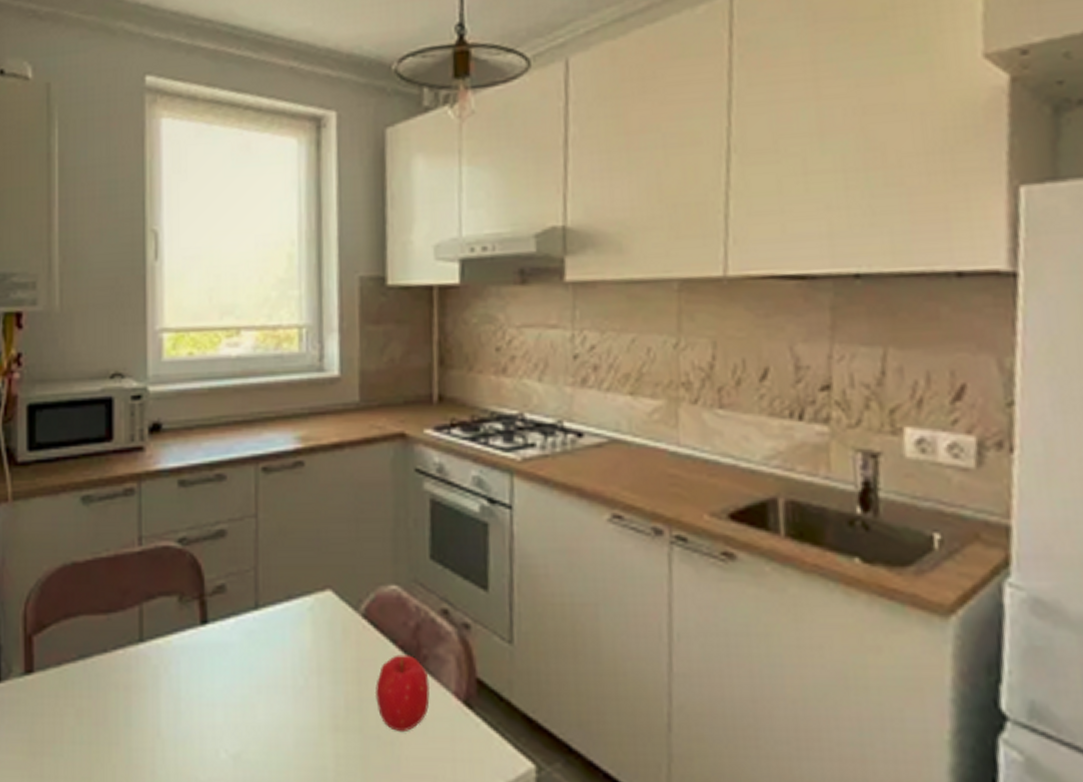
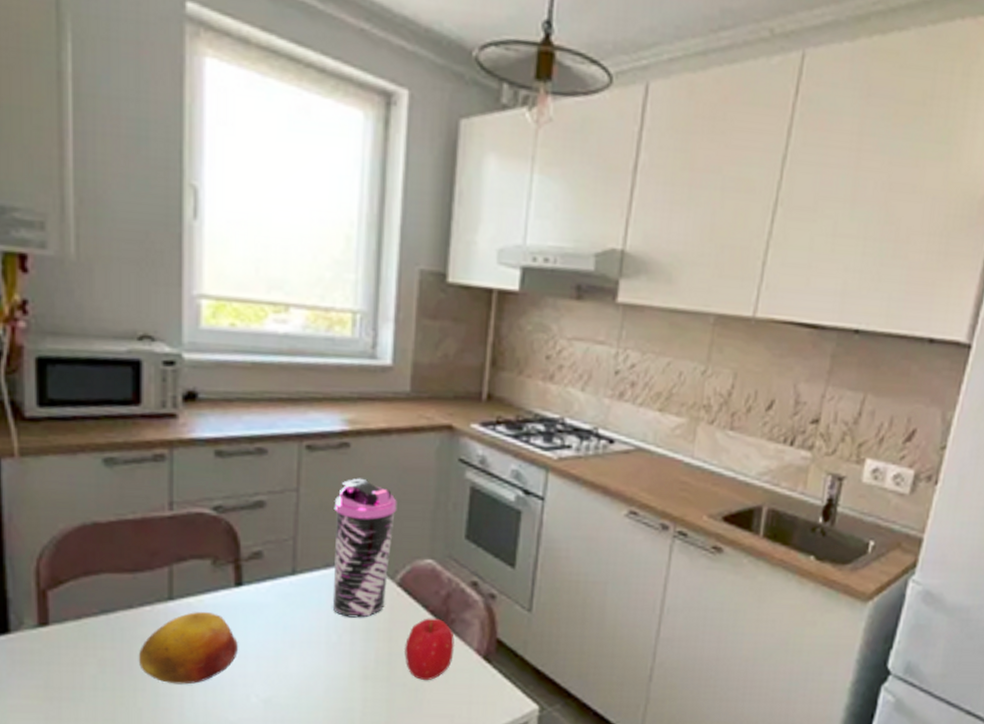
fruit: none [112,653,207,738] -> present [138,611,239,685]
water bottle: none [292,498,356,657] -> present [332,478,397,618]

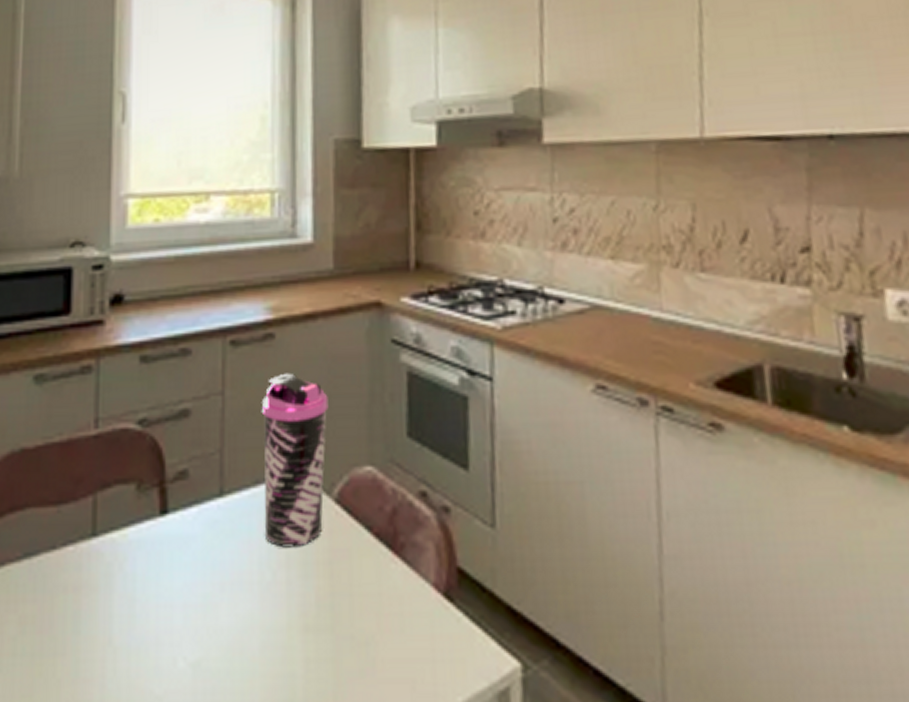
fruit: present [138,611,239,685] -> none [59,548,165,646]
fruit: present [404,618,454,681] -> none [348,543,407,631]

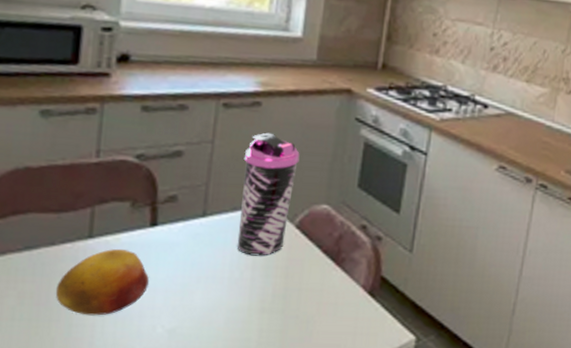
fruit: none [59,548,165,646] -> present [55,248,150,316]

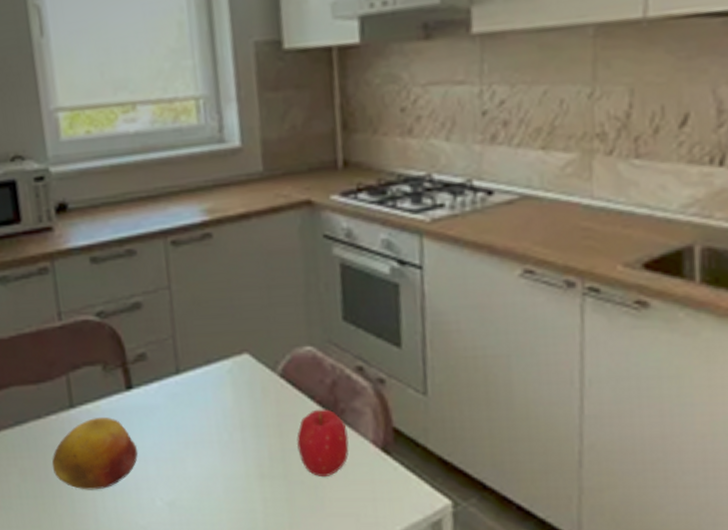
water bottle: present [237,132,300,256] -> none [206,268,270,414]
fruit: none [298,257,344,314] -> present [296,409,349,478]

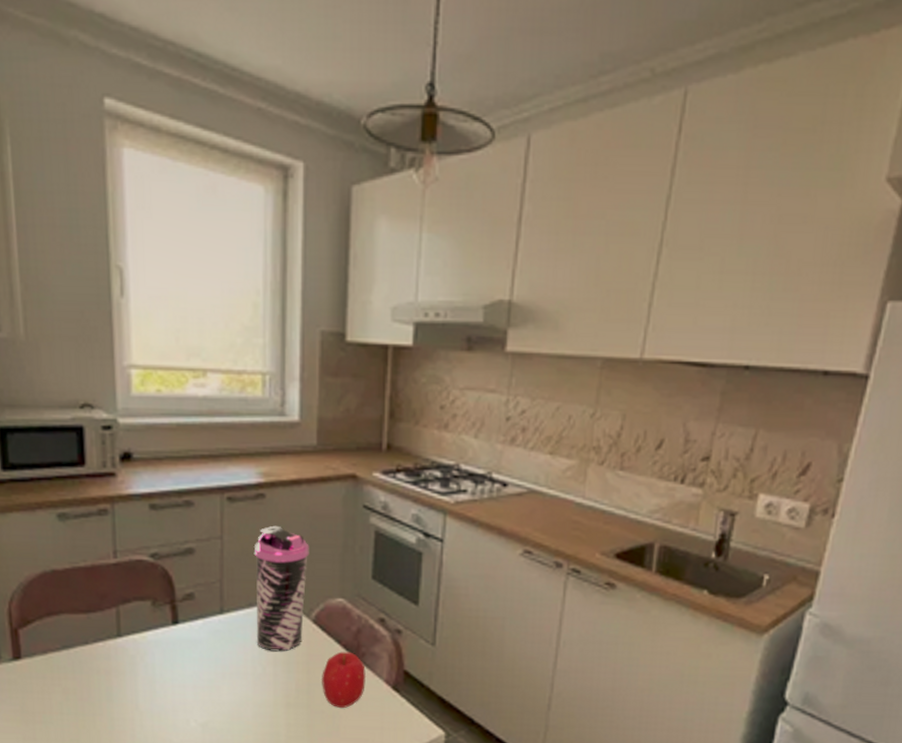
fruit: present [51,417,138,490] -> none [95,646,178,710]
water bottle: none [206,268,270,414] -> present [254,525,309,652]

